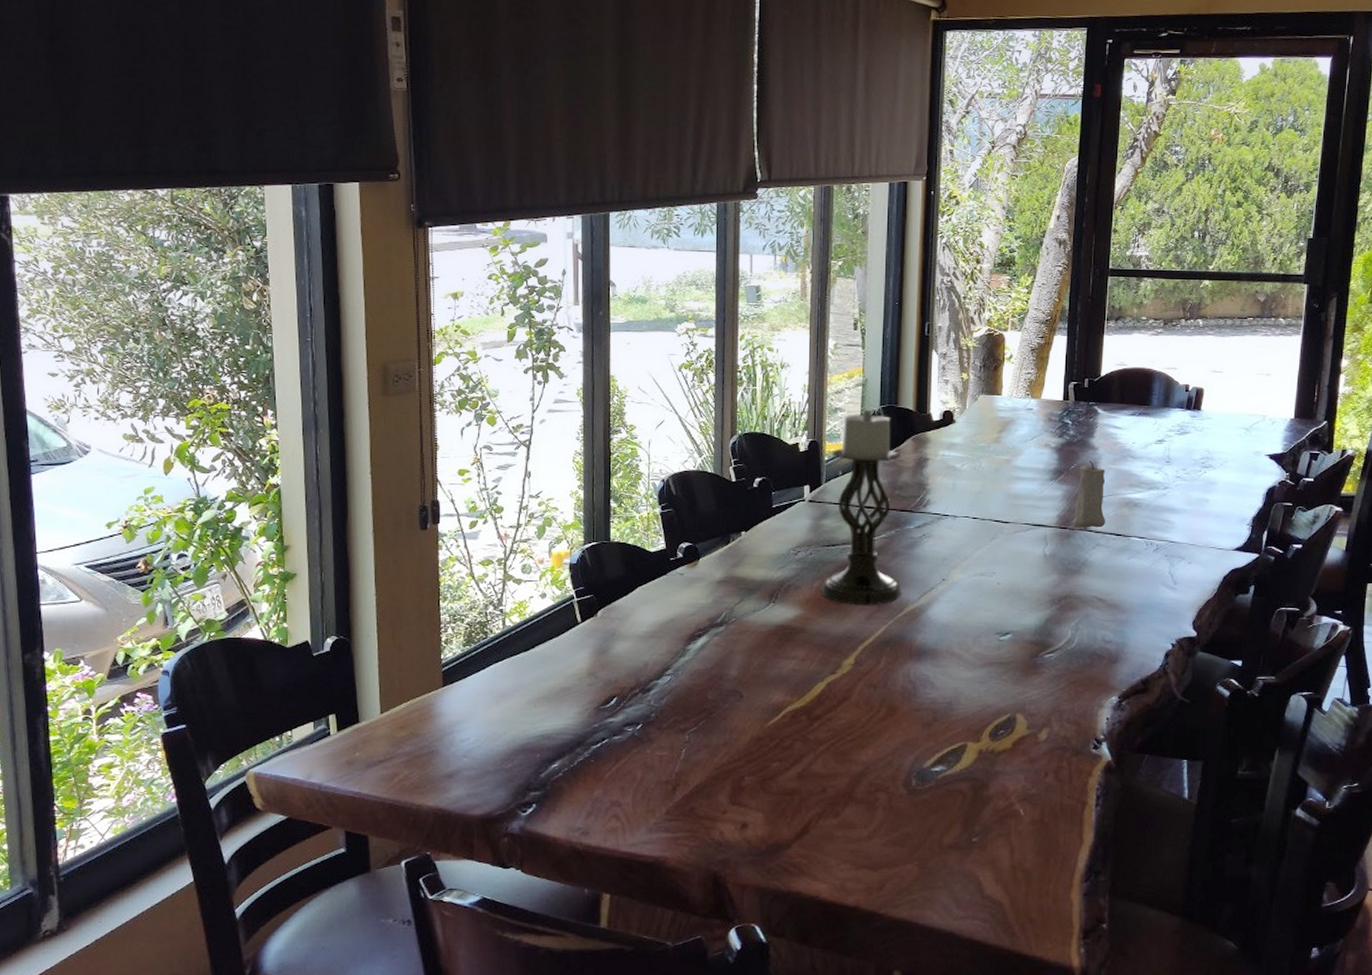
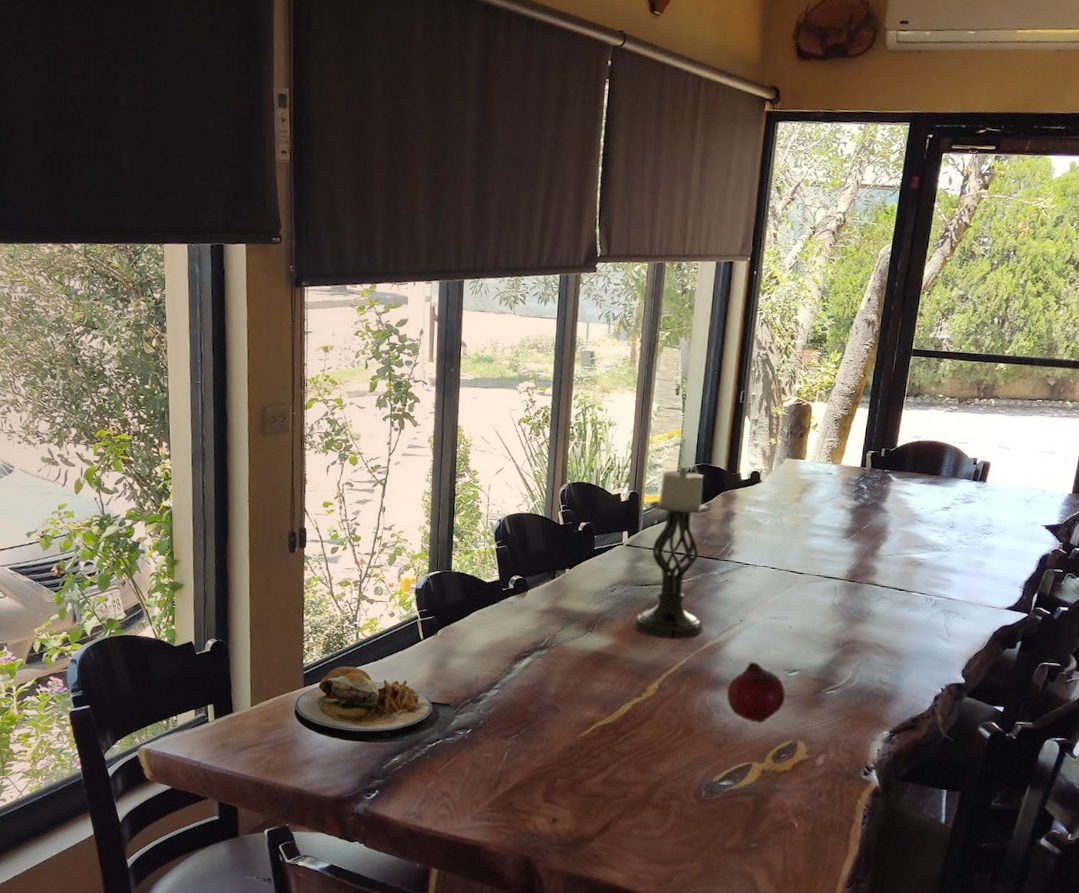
plate: none [433,659,623,749] -> present [294,666,456,743]
fruit: none [932,626,999,696] -> present [726,662,785,723]
candle: present [1072,460,1106,528] -> none [860,522,894,583]

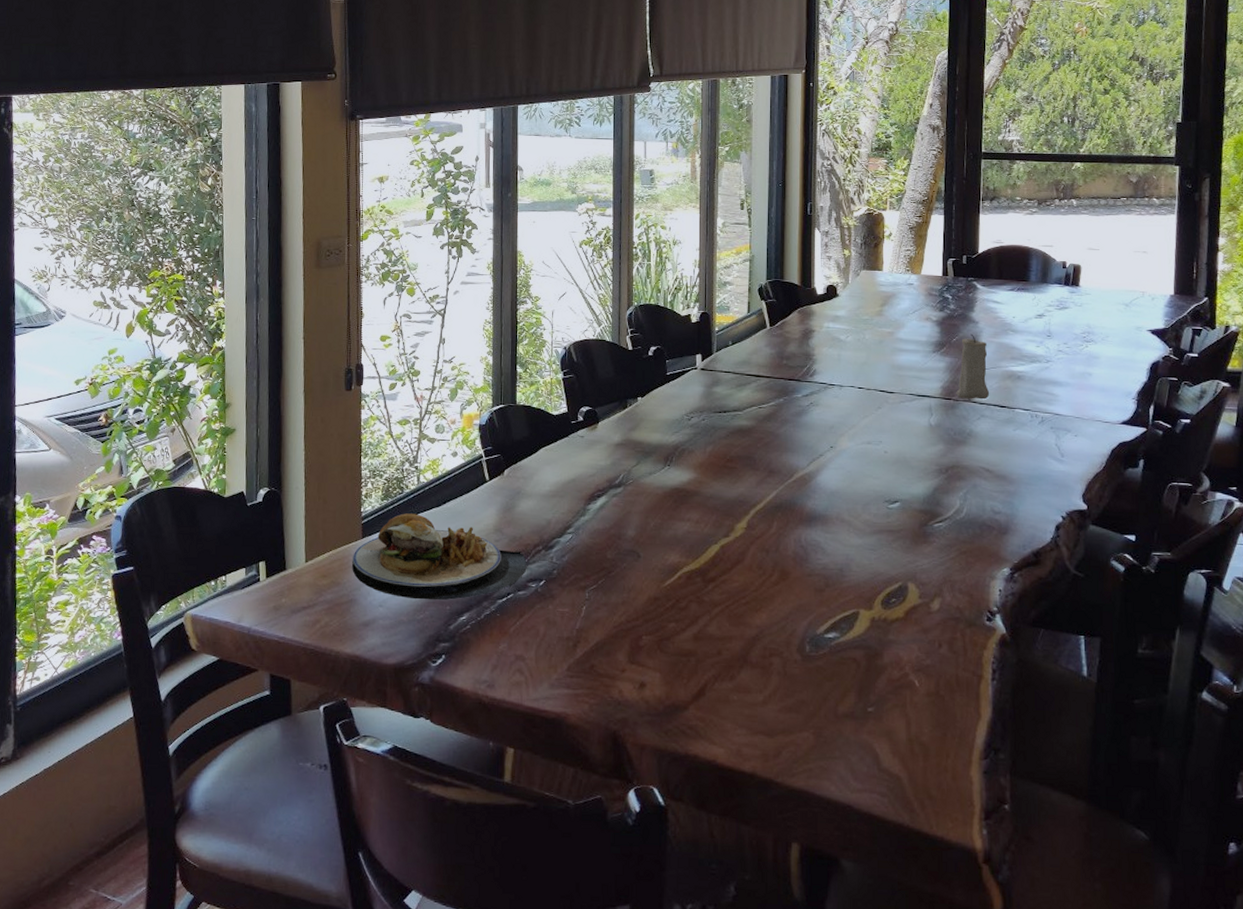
candle holder: present [632,466,710,640] -> none [714,283,791,471]
fruit: present [726,662,785,723] -> none [823,493,888,563]
candle: none [860,522,894,583] -> present [956,333,990,400]

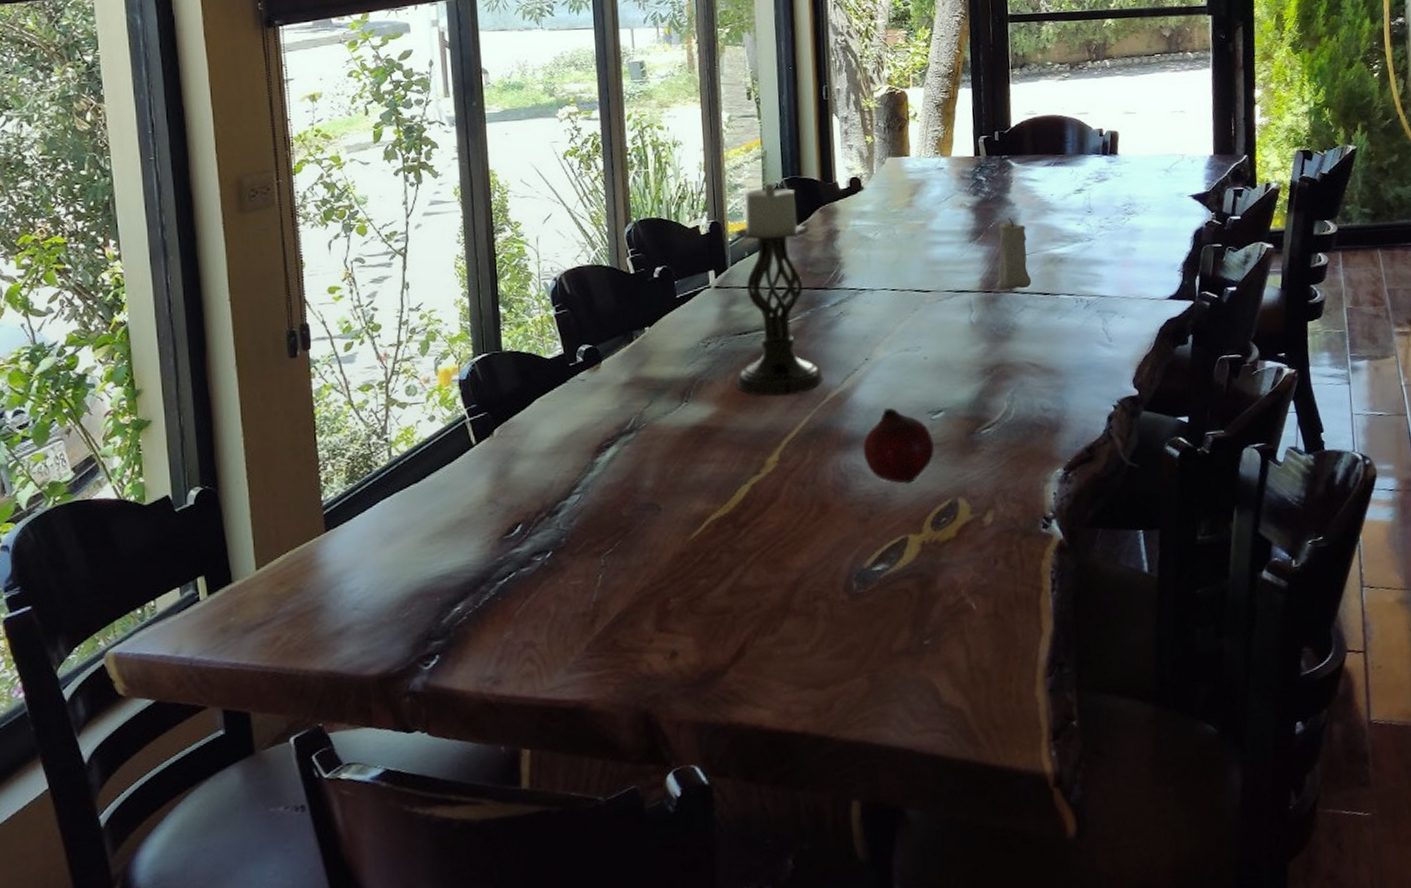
plate: present [352,513,527,600] -> none [315,494,529,595]
candle holder: none [714,283,791,471] -> present [734,183,823,396]
fruit: none [823,493,888,563] -> present [862,408,934,484]

